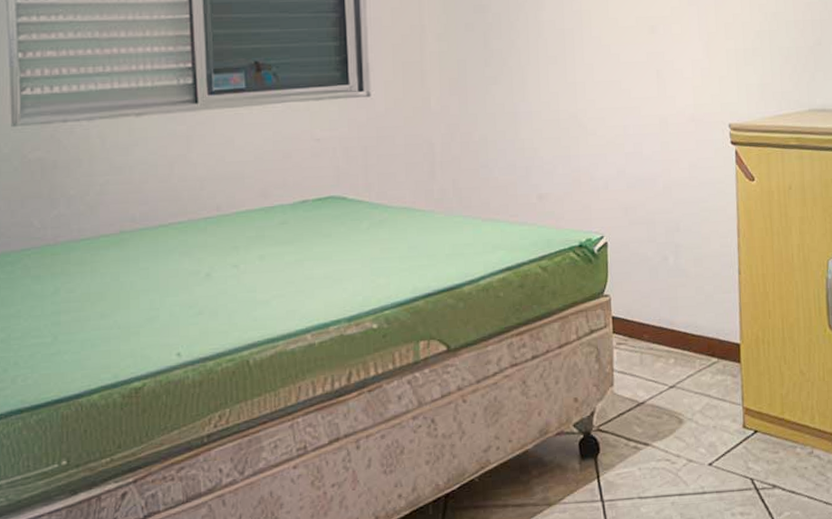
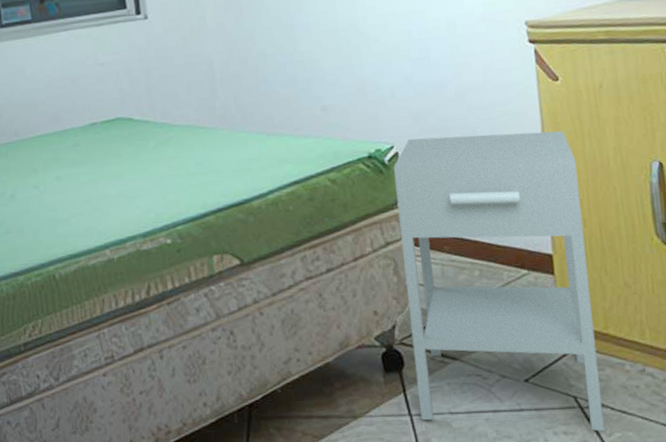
nightstand: none [602,227,776,511] -> present [393,131,605,432]

